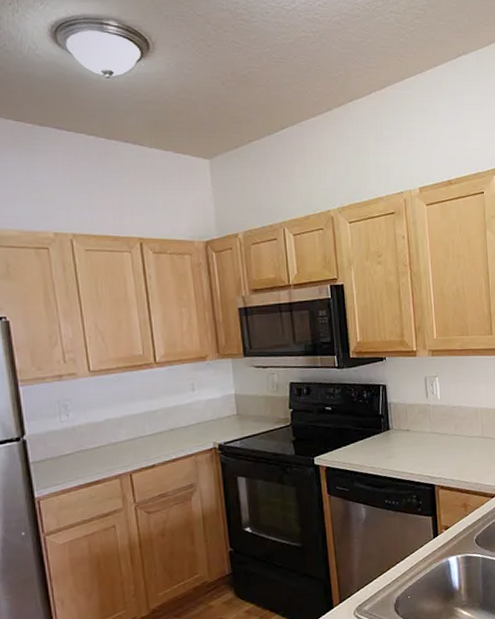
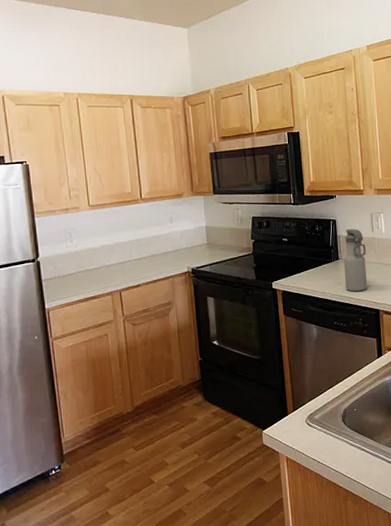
water bottle: none [395,395,422,466] -> present [344,229,368,292]

